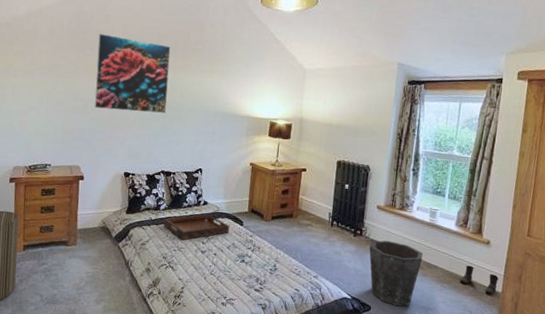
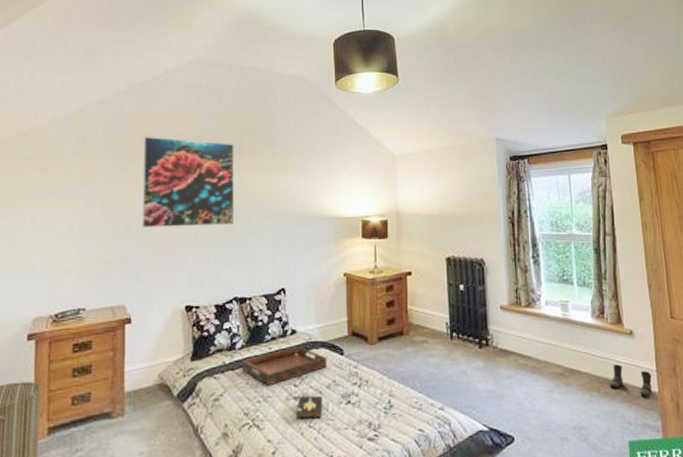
hardback book: none [202,250,224,269] -> present [297,395,323,420]
waste bin: present [369,240,423,306] -> none [499,348,563,431]

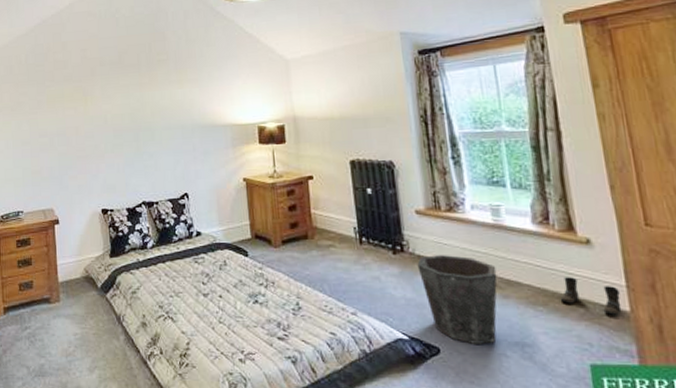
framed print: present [141,137,235,227] -> none [57,62,138,142]
serving tray: present [242,346,327,386] -> none [153,247,233,283]
hardback book: present [297,395,323,420] -> none [206,292,231,315]
waste bin: none [499,348,563,431] -> present [417,255,497,344]

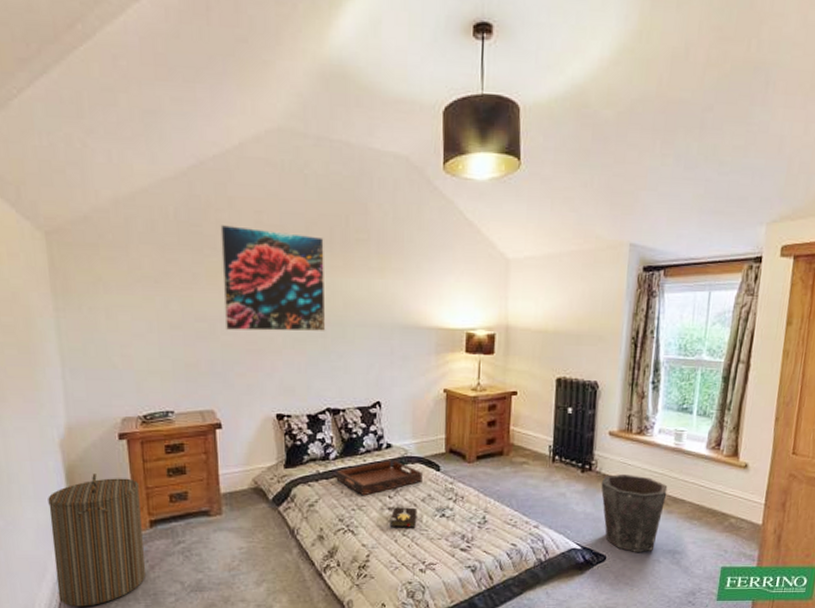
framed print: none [57,62,138,142] -> present [220,225,326,332]
serving tray: none [153,247,233,283] -> present [336,460,423,496]
hardback book: none [206,292,231,315] -> present [391,506,418,528]
boots: present [560,277,622,315] -> none [712,496,759,527]

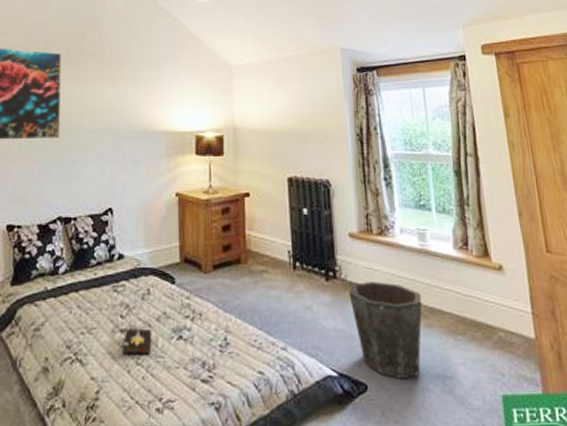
serving tray: present [336,460,423,496] -> none [65,273,157,317]

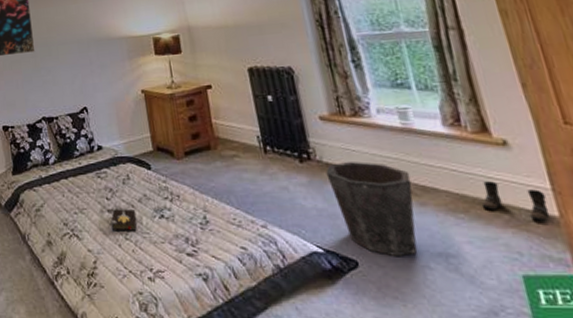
boots: none [476,304,528,343] -> present [481,181,550,221]

